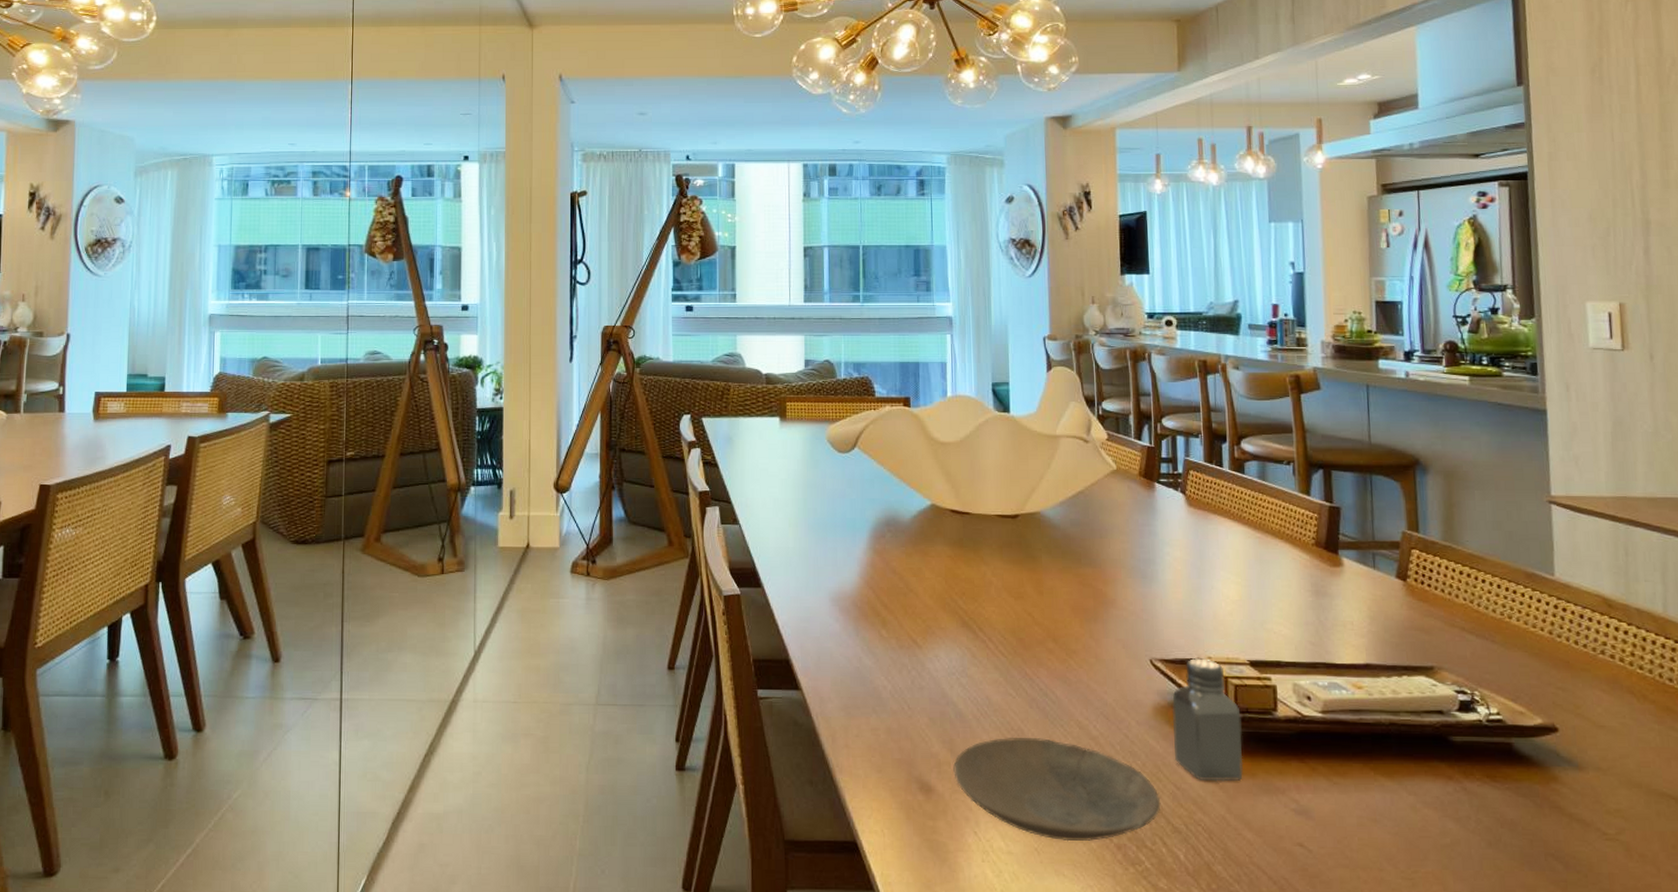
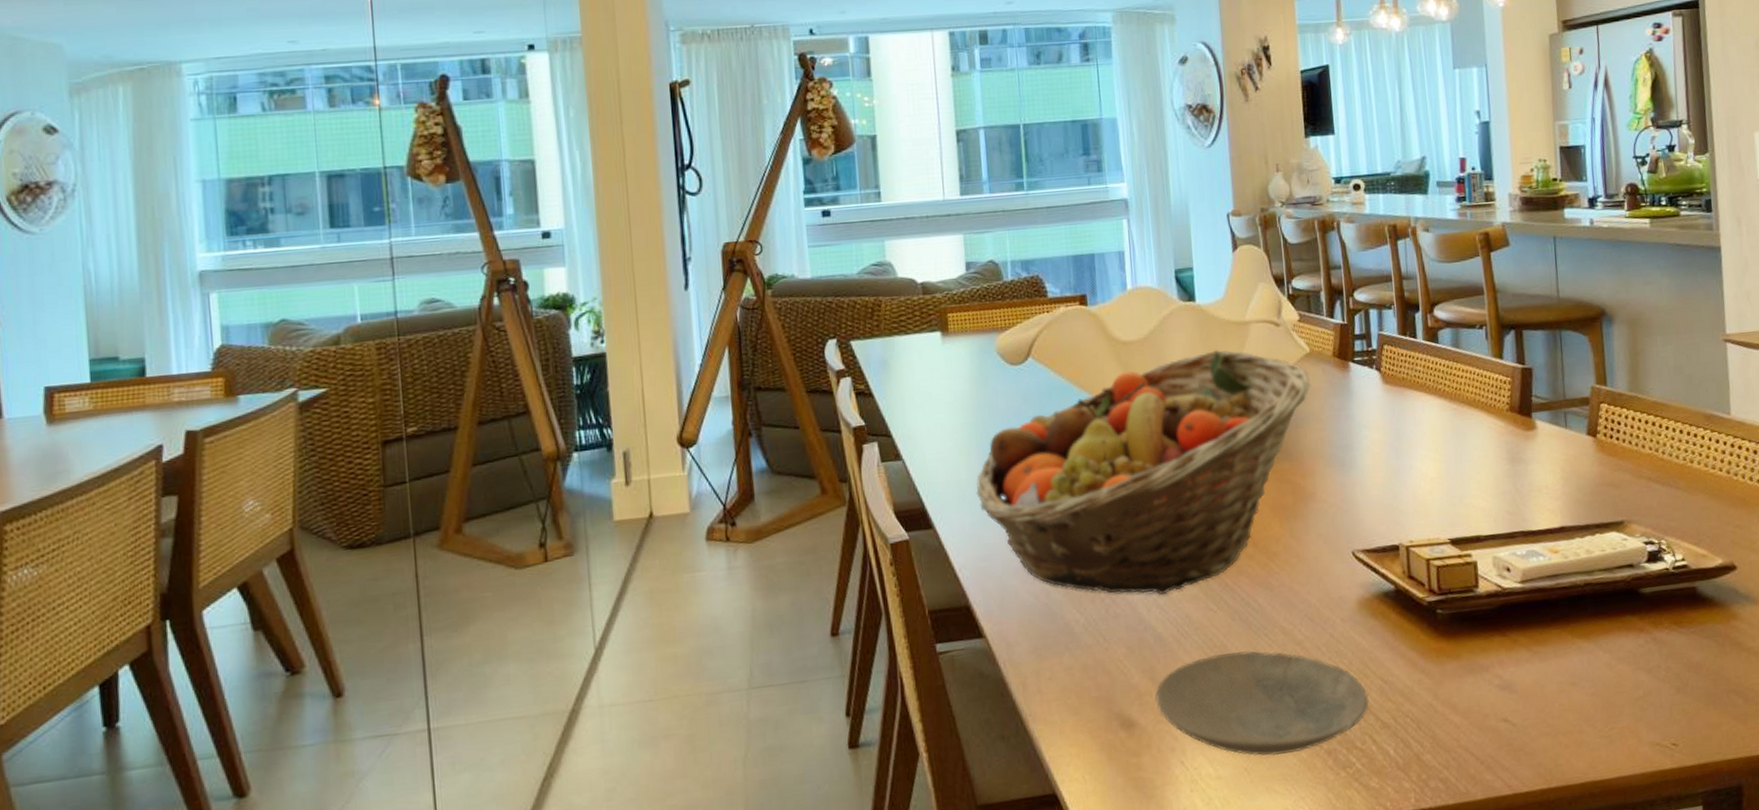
fruit basket: none [801,457,1116,674] -> present [976,349,1310,595]
saltshaker: present [1172,658,1244,782] -> none [1376,543,1448,670]

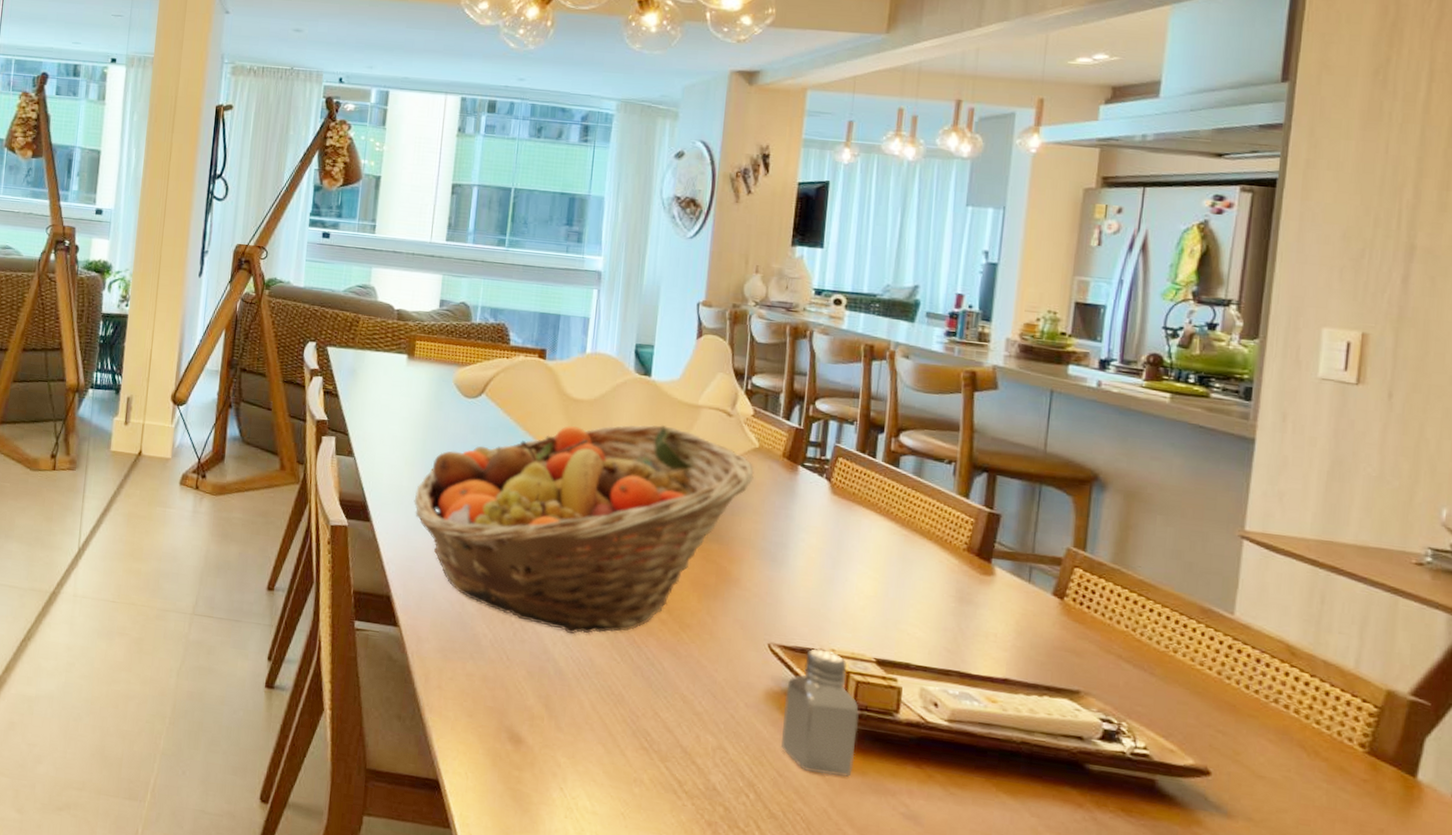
plate: present [1155,651,1370,756] -> none [546,701,761,814]
saltshaker: none [1376,543,1448,670] -> present [780,648,859,777]

